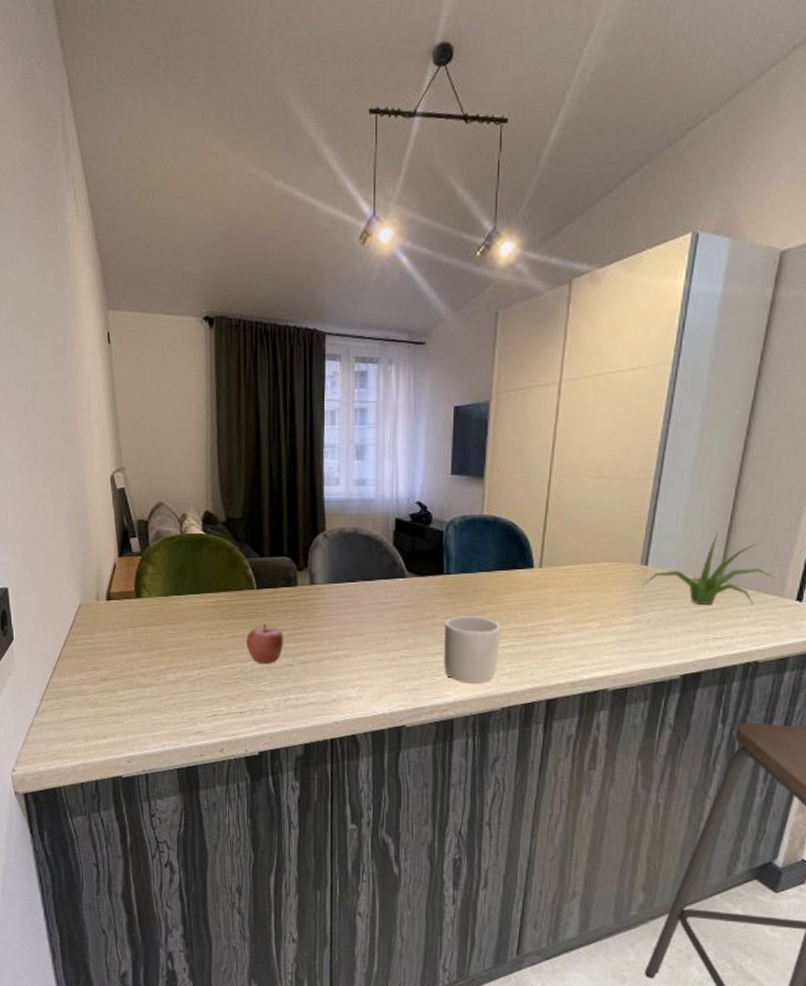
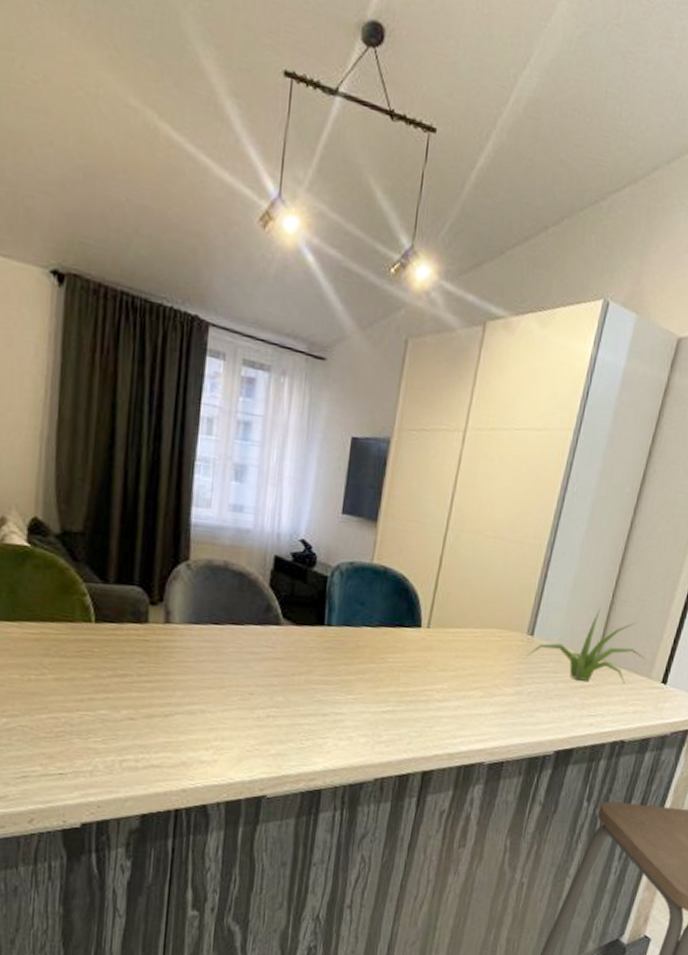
fruit: present [247,623,284,665] -> none [76,665,126,717]
mug: present [444,616,502,685] -> none [315,673,383,753]

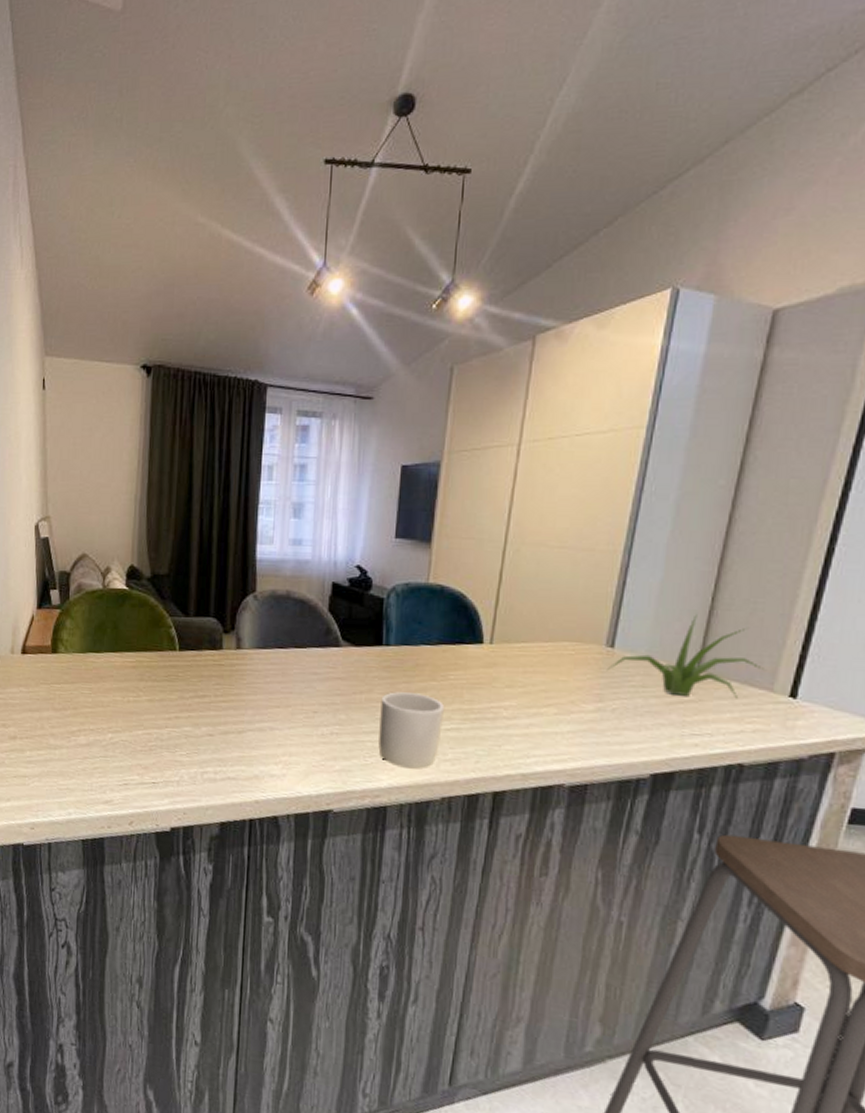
mug: none [315,673,383,753] -> present [378,692,445,770]

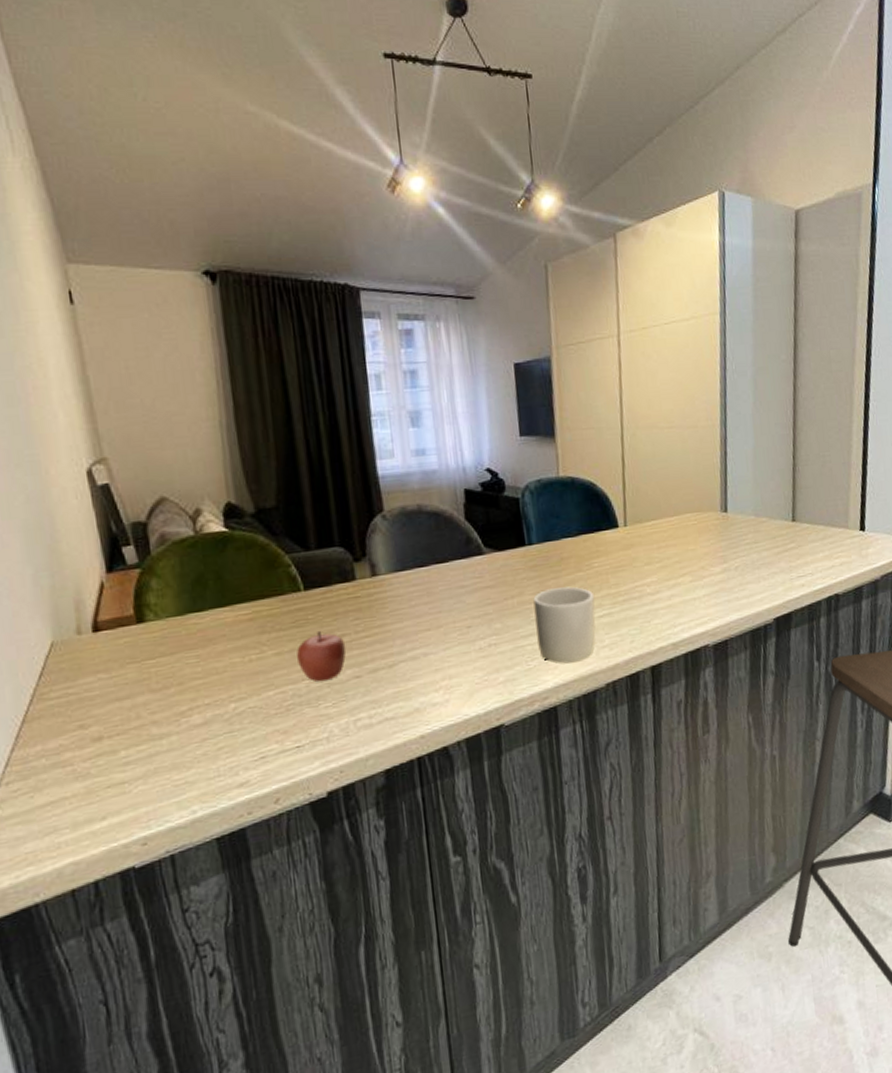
fruit: none [165,687,205,733] -> present [297,630,347,682]
plant: present [606,614,764,699] -> none [724,473,839,546]

